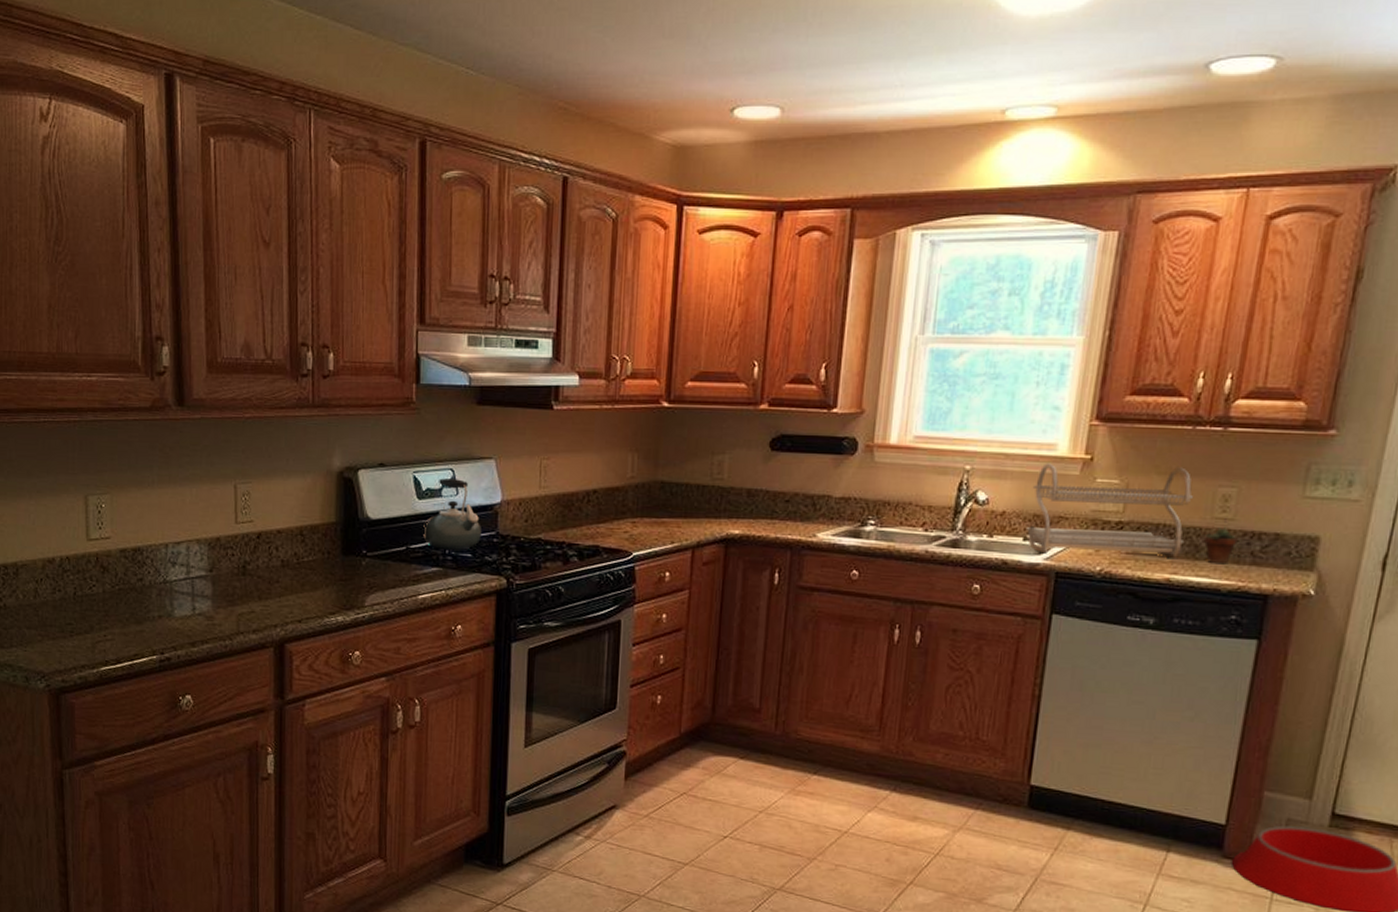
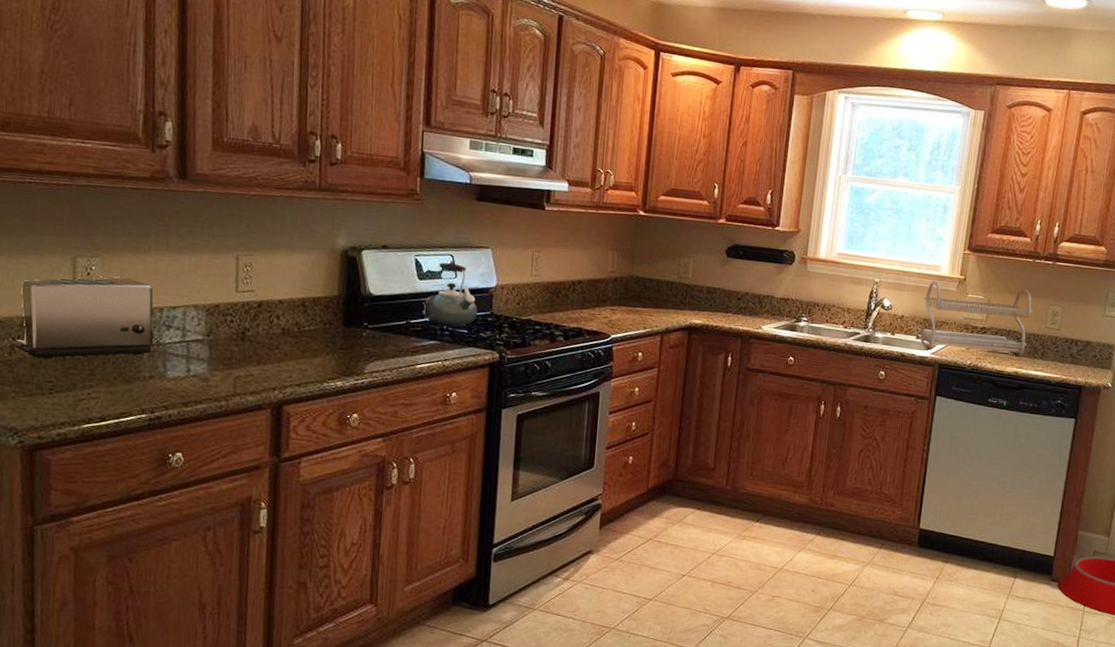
toaster: none [34,513,161,600] -> present [10,276,154,358]
succulent plant: present [1204,517,1238,565] -> none [1040,327,1062,363]

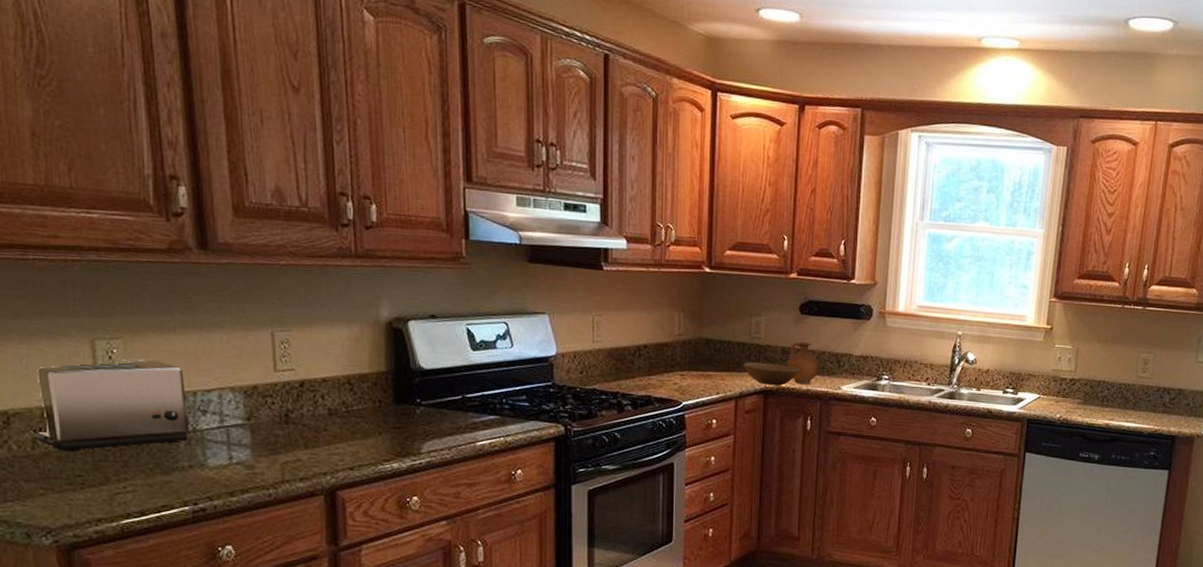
kettle: present [423,262,478,327] -> none [479,331,539,399]
bowl: none [670,300,725,324] -> present [743,362,801,387]
ceramic jug: none [711,282,743,323] -> present [786,341,820,385]
dish rack: present [918,280,1034,357] -> none [1004,331,1124,409]

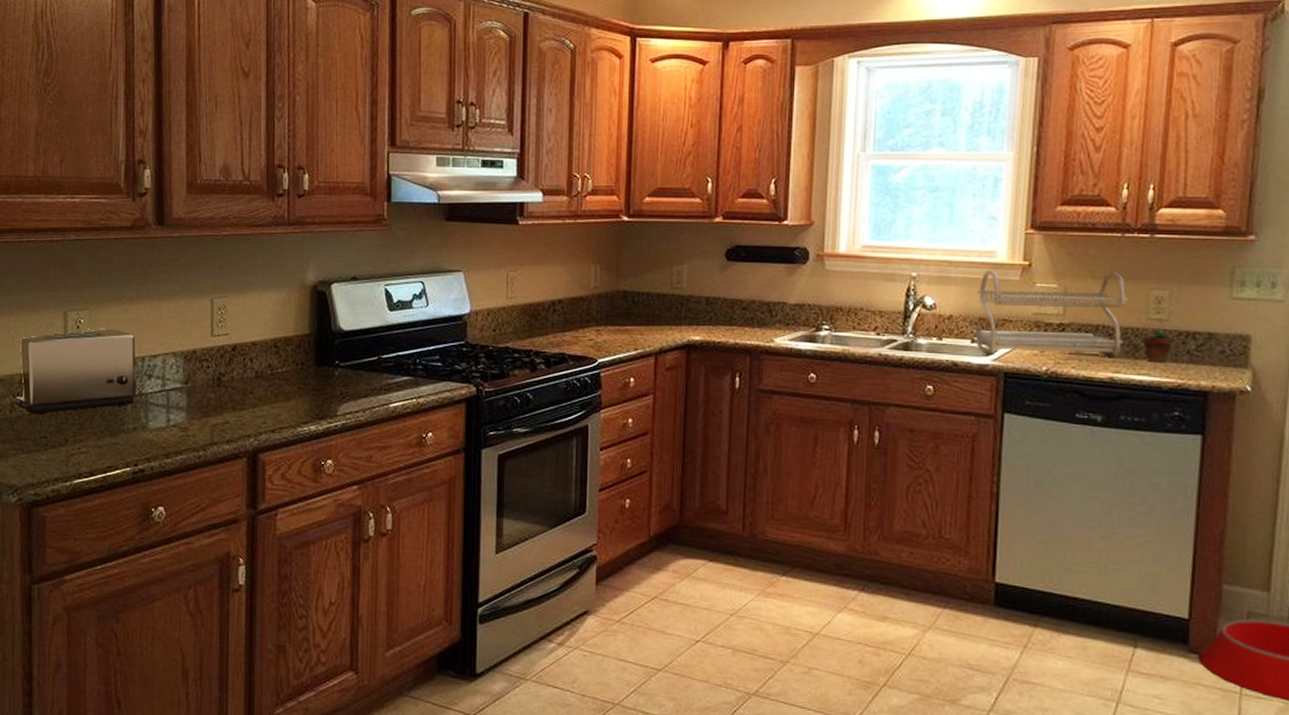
bowl: present [743,362,801,387] -> none [663,314,728,341]
ceramic jug: present [786,341,820,385] -> none [711,290,749,338]
dish rack: none [1004,331,1124,409] -> present [972,269,1129,359]
succulent plant: none [1132,376,1154,413] -> present [1142,318,1173,363]

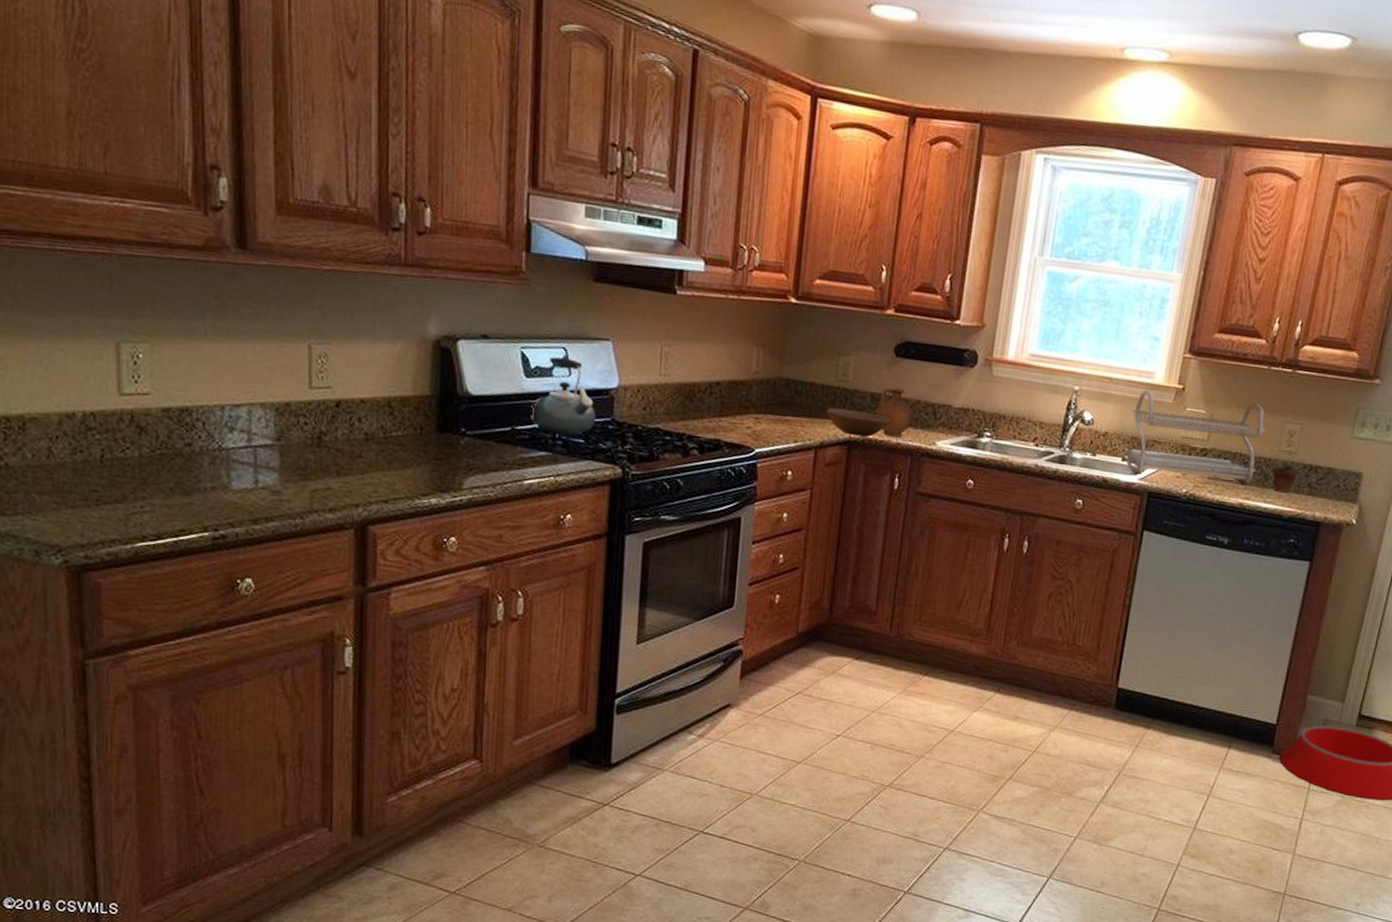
toaster: present [11,328,137,414] -> none [47,366,215,463]
kettle: none [394,291,452,359] -> present [531,357,597,435]
bowl: none [663,314,728,341] -> present [826,408,892,438]
ceramic jug: none [711,290,749,338] -> present [875,387,914,438]

